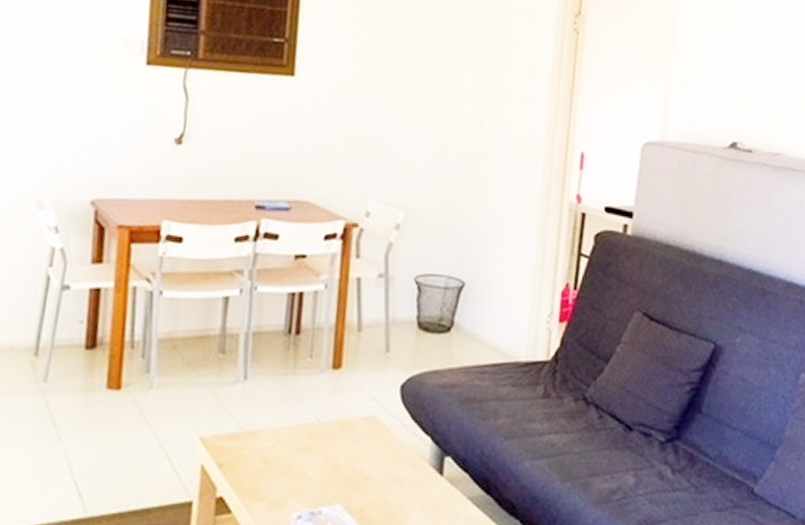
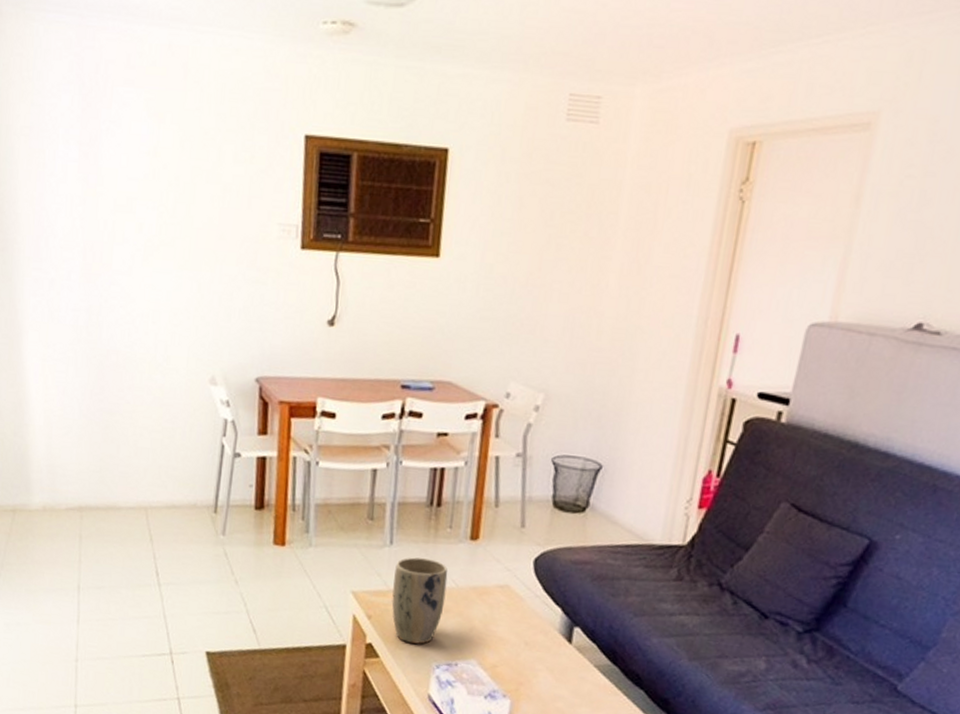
plant pot: none [246,392,309,492] -> present [391,557,448,644]

